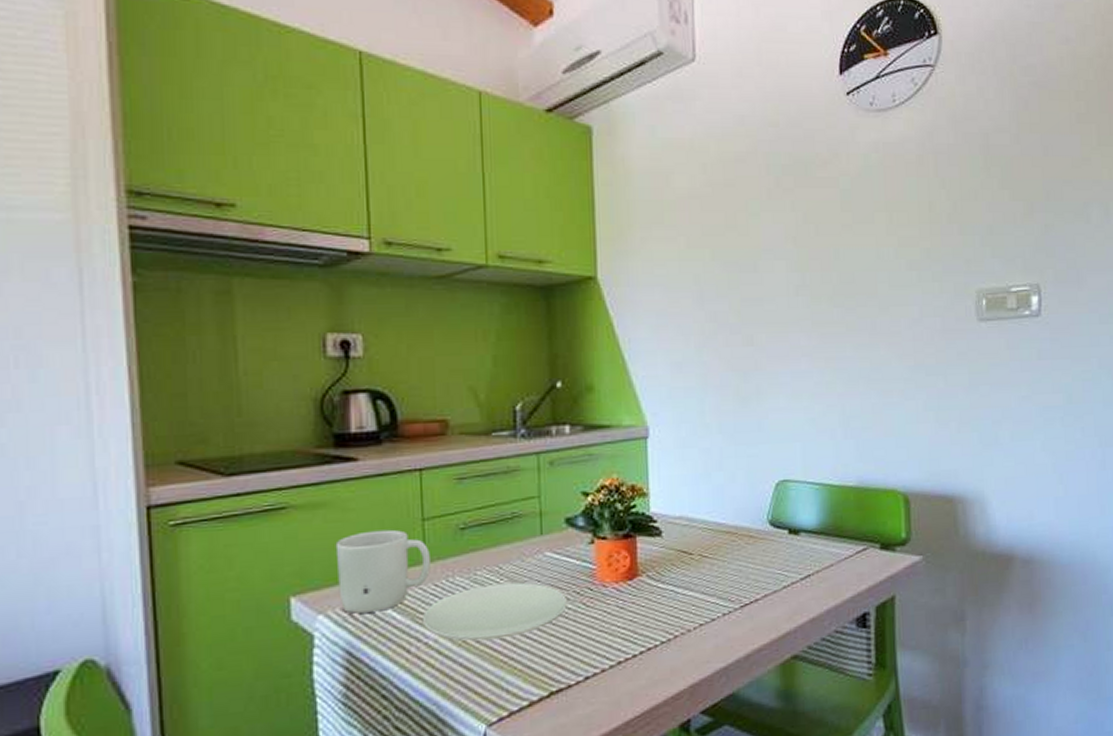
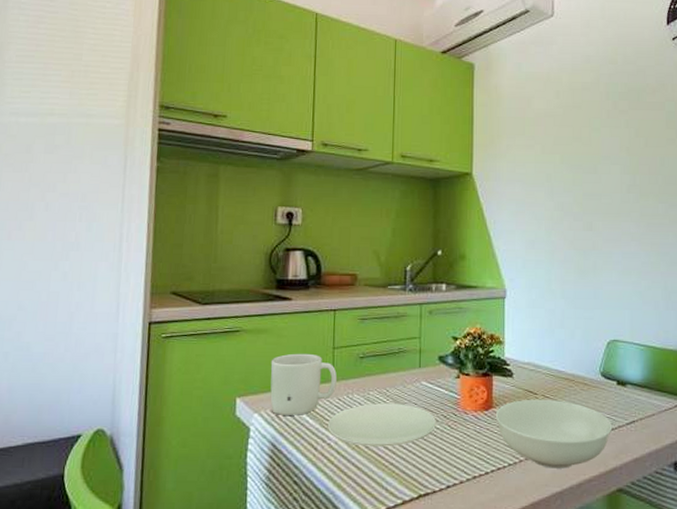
bowl: none [641,558,785,642] -> present [495,399,613,469]

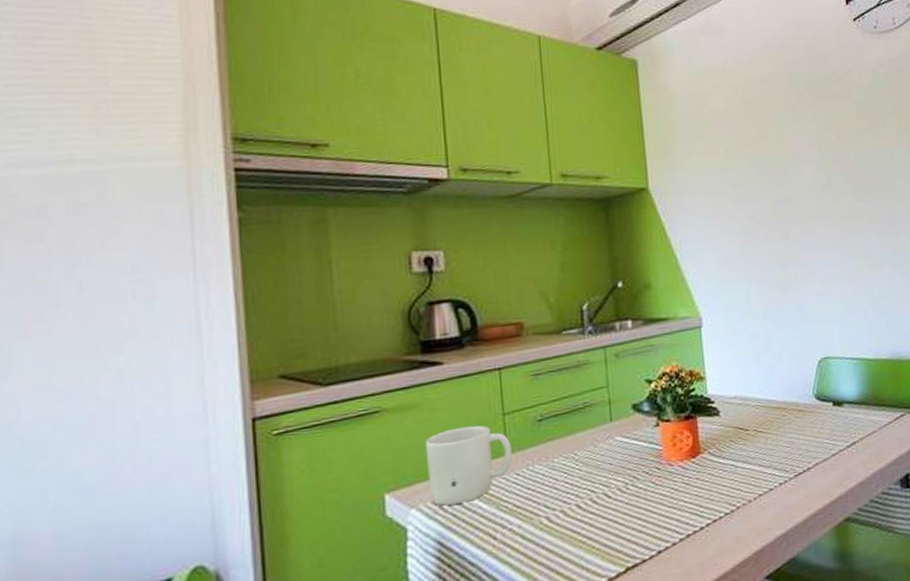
plate: present [327,403,437,447] -> none [506,466,639,525]
bowl: present [495,399,613,469] -> none [704,432,833,510]

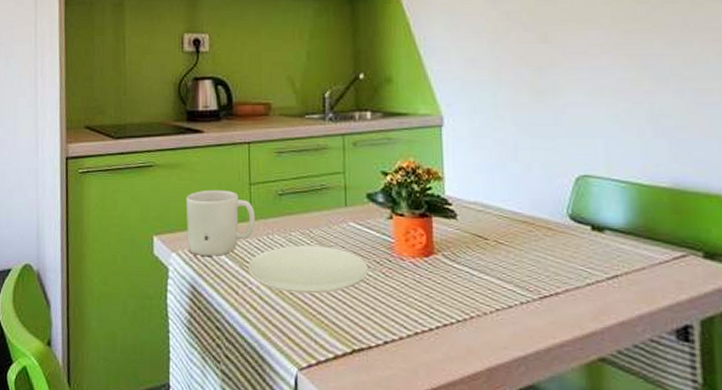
plate: none [506,466,639,525] -> present [247,245,369,294]

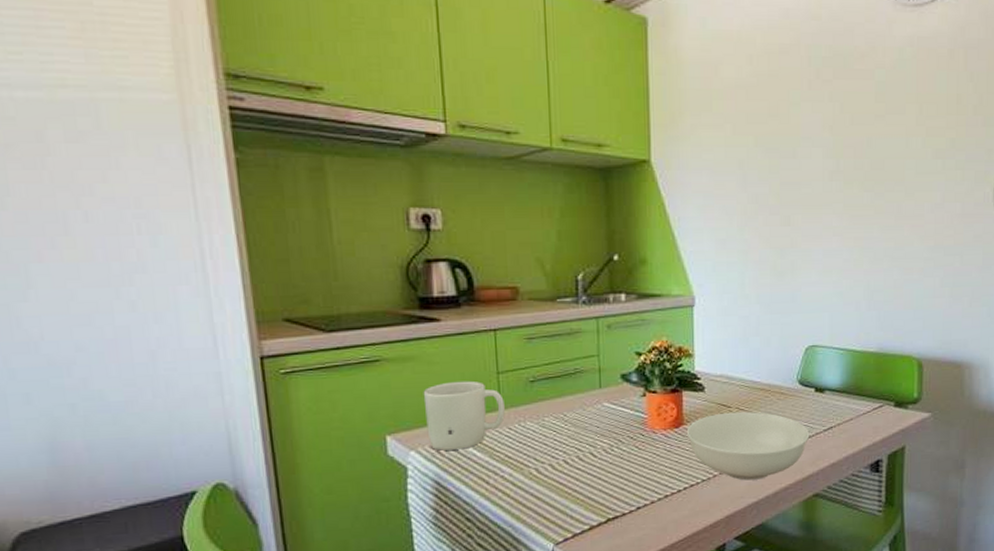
plate: present [247,245,369,294] -> none [498,428,623,476]
bowl: none [437,245,589,329] -> present [686,411,810,481]

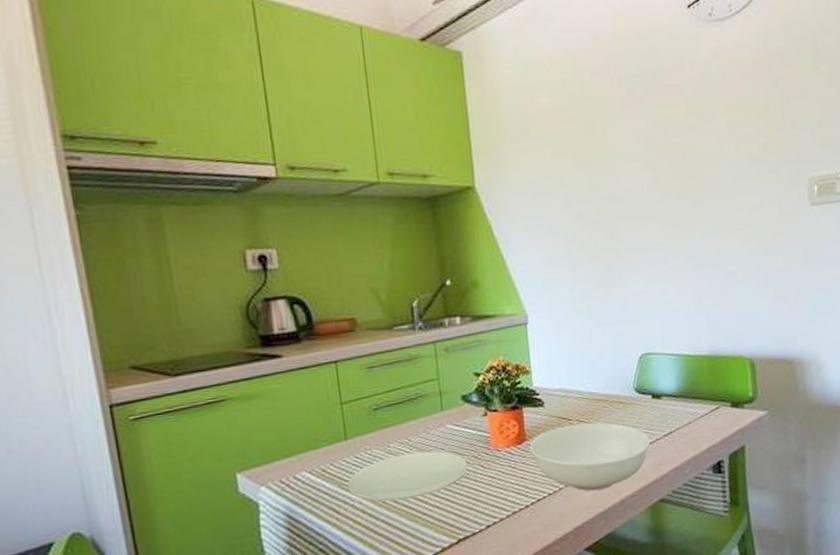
mug: present [423,380,506,451] -> none [269,413,351,484]
plate: none [498,428,623,476] -> present [347,451,469,502]

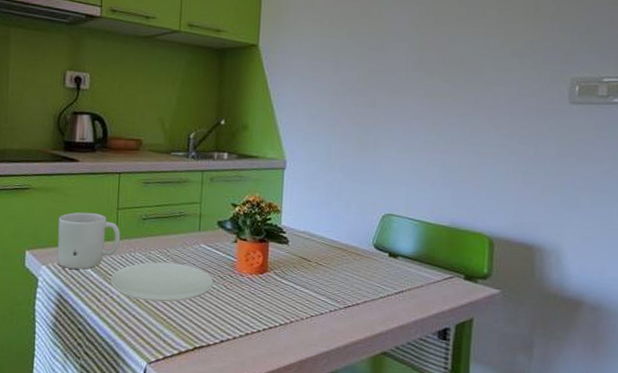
mug: none [269,413,351,484] -> present [57,212,121,269]
bowl: present [529,422,651,491] -> none [269,265,382,331]

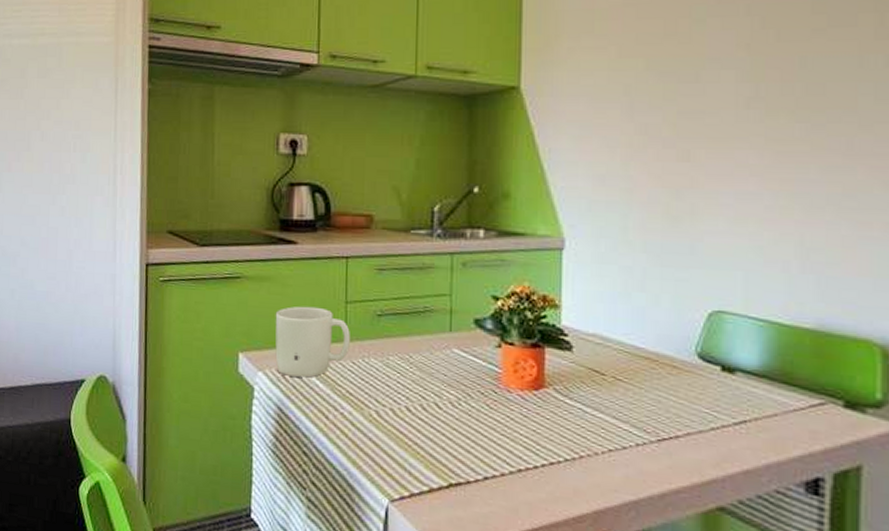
plate: present [110,262,214,303] -> none [340,370,472,424]

